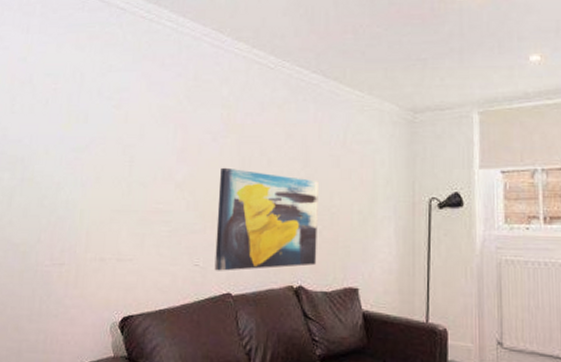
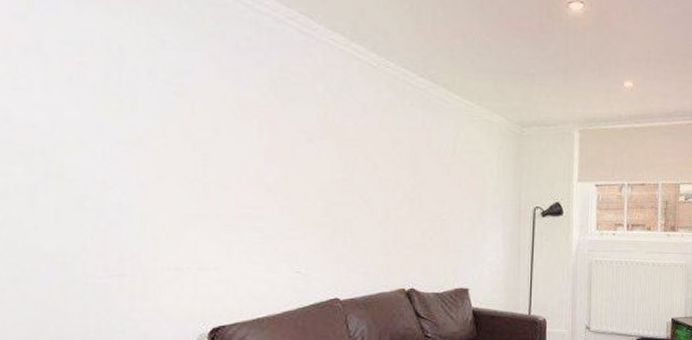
wall art: present [214,167,319,271] -> none [318,171,428,277]

